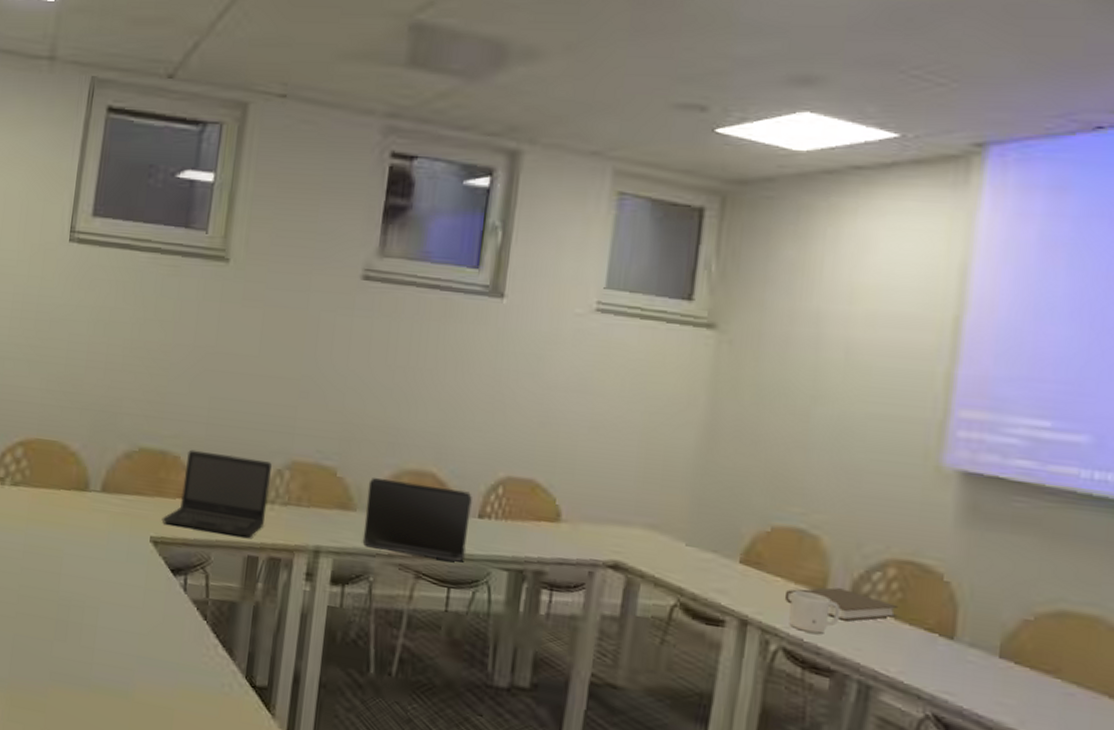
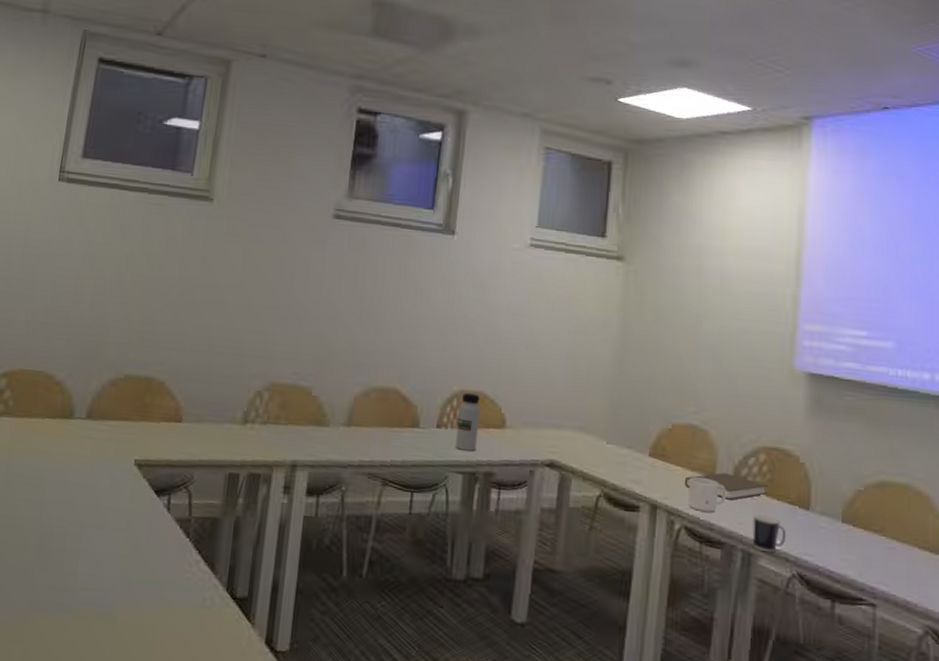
laptop: present [161,449,272,537] -> none [146,375,252,456]
laptop computer: present [362,477,472,562] -> none [335,395,431,468]
water bottle: none [499,480,531,546] -> present [455,393,480,451]
mug: none [872,641,919,688] -> present [752,515,786,553]

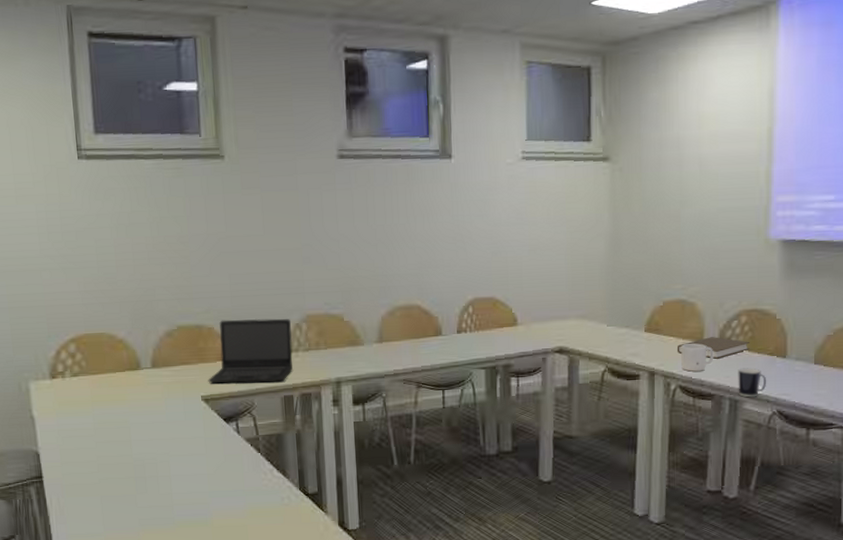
laptop: none [146,375,252,456] -> present [208,318,293,384]
water bottle: present [455,393,480,451] -> none [474,300,494,349]

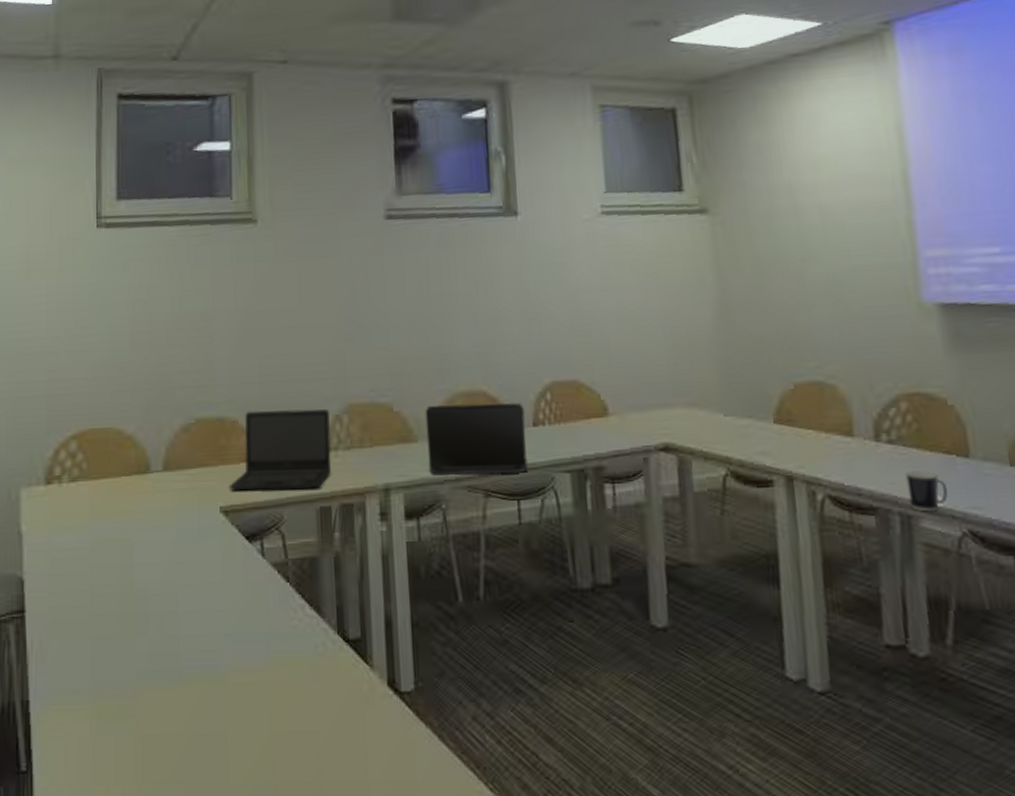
laptop computer: none [370,315,451,372] -> present [425,403,528,476]
book: present [676,337,749,359] -> none [819,429,917,459]
mug: present [681,343,714,372] -> none [824,438,871,476]

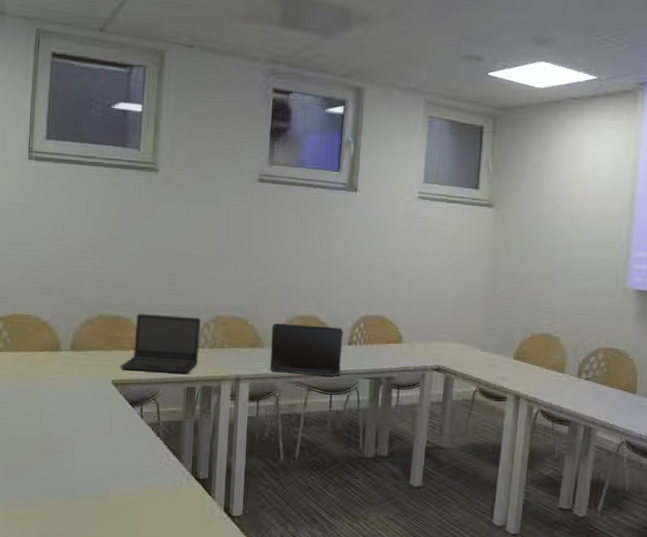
mug: present [905,471,948,512] -> none [592,399,617,427]

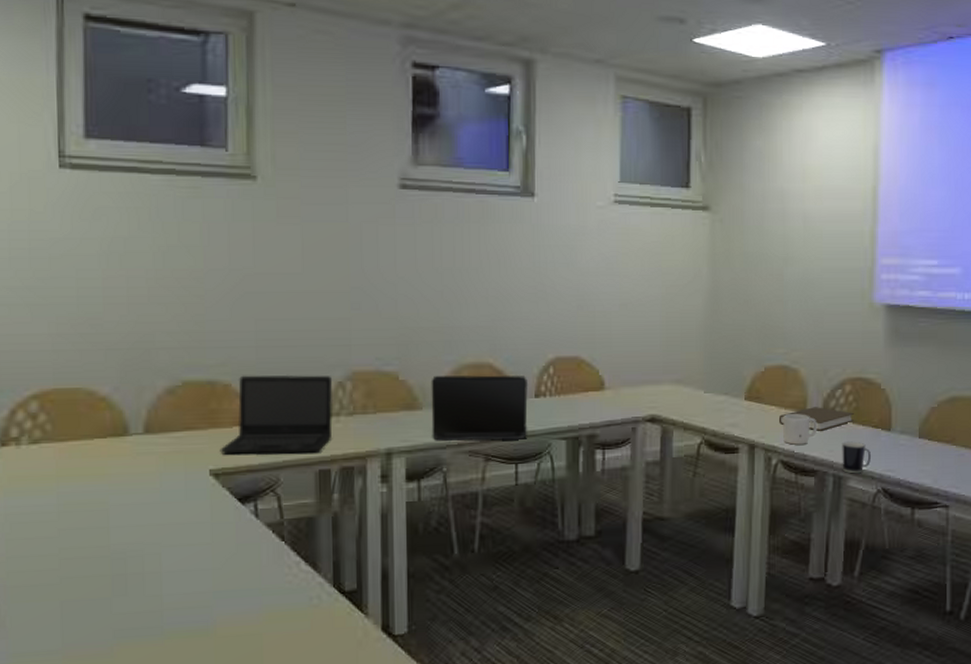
book: none [540,369,605,389] -> present [778,407,854,431]
mug: none [544,373,573,399] -> present [783,414,818,445]
mug: none [592,399,617,427] -> present [842,441,871,474]

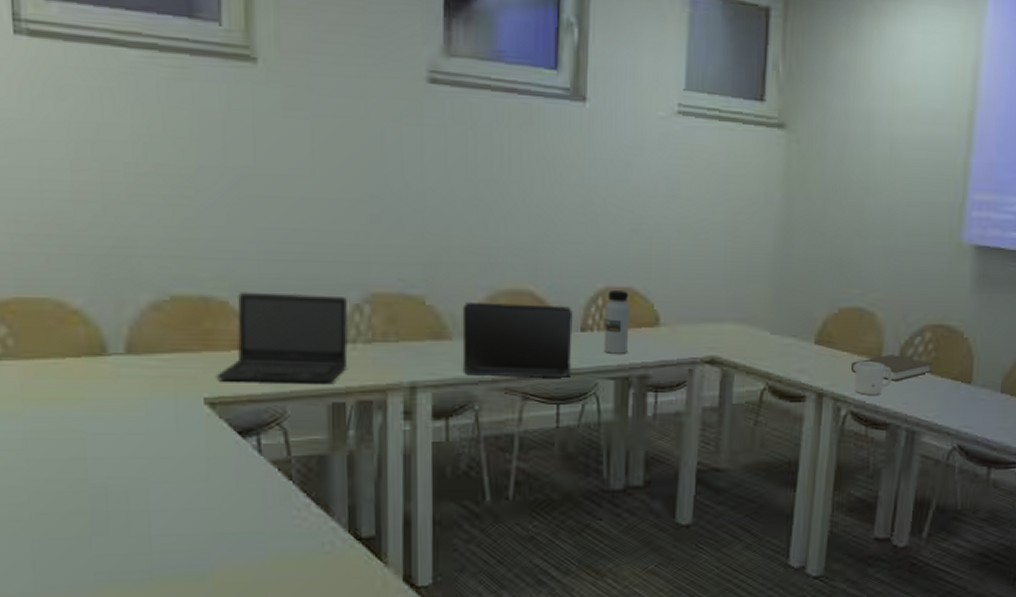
water bottle: none [555,360,578,417] -> present [603,290,630,354]
mug: present [842,441,871,474] -> none [916,393,948,429]

